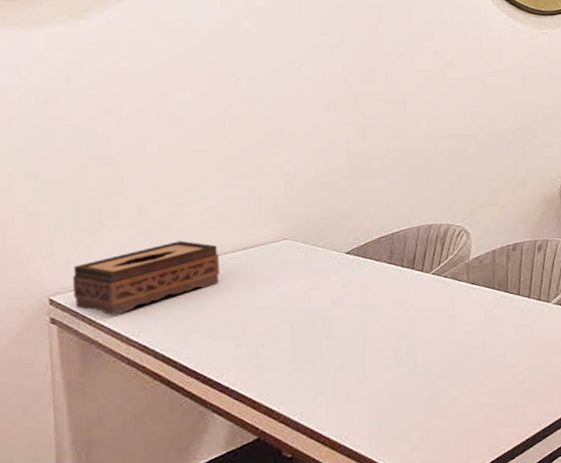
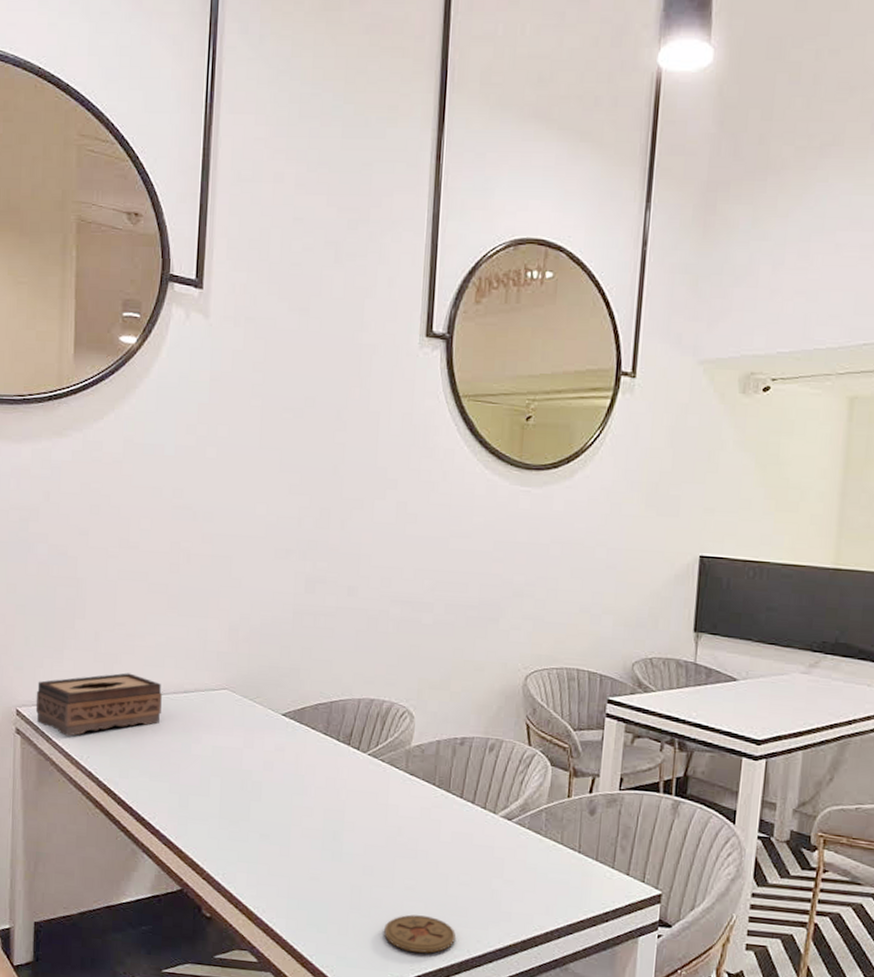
coaster: none [463,403,527,439] -> present [384,914,456,953]

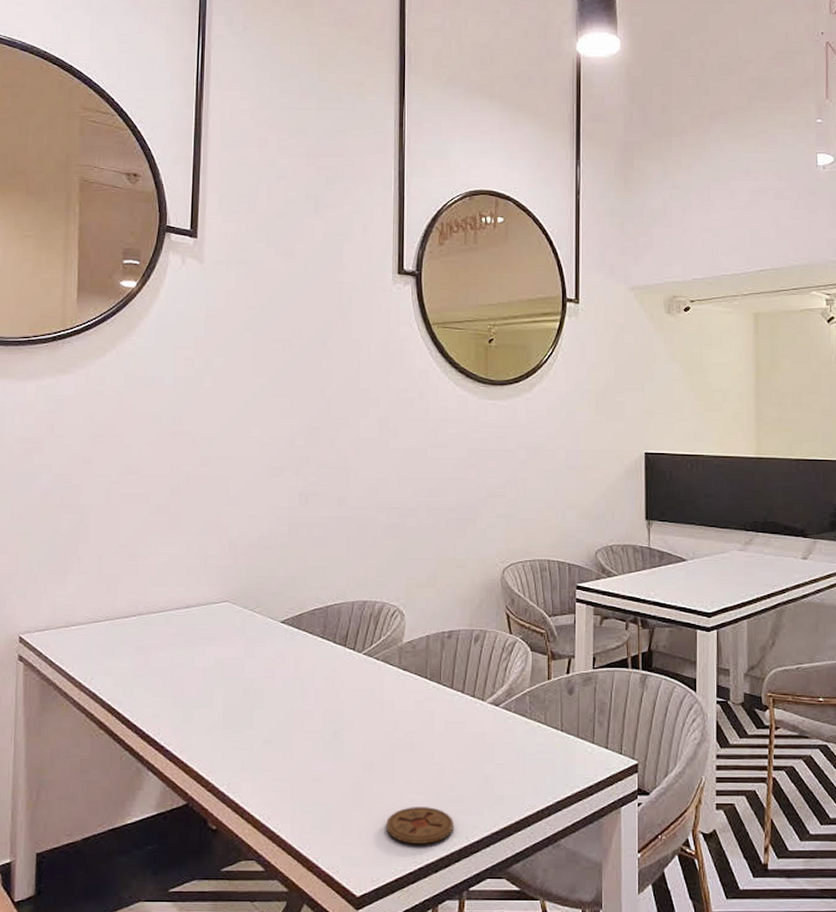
tissue box: present [35,673,162,737] -> none [38,592,165,659]

